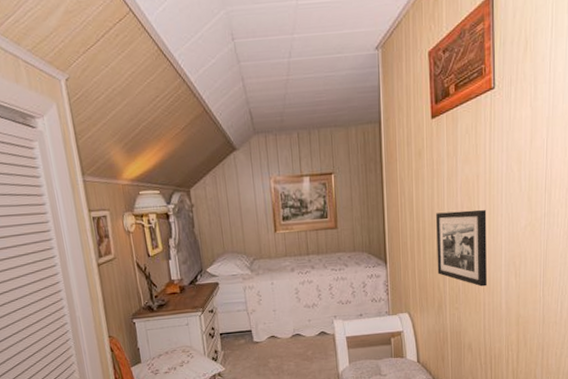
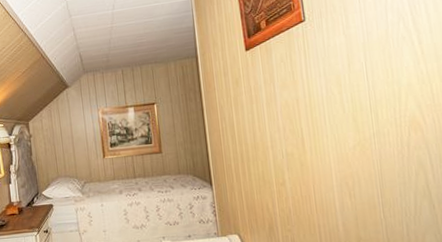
picture frame: present [436,209,487,287] -> none [258,131,319,208]

